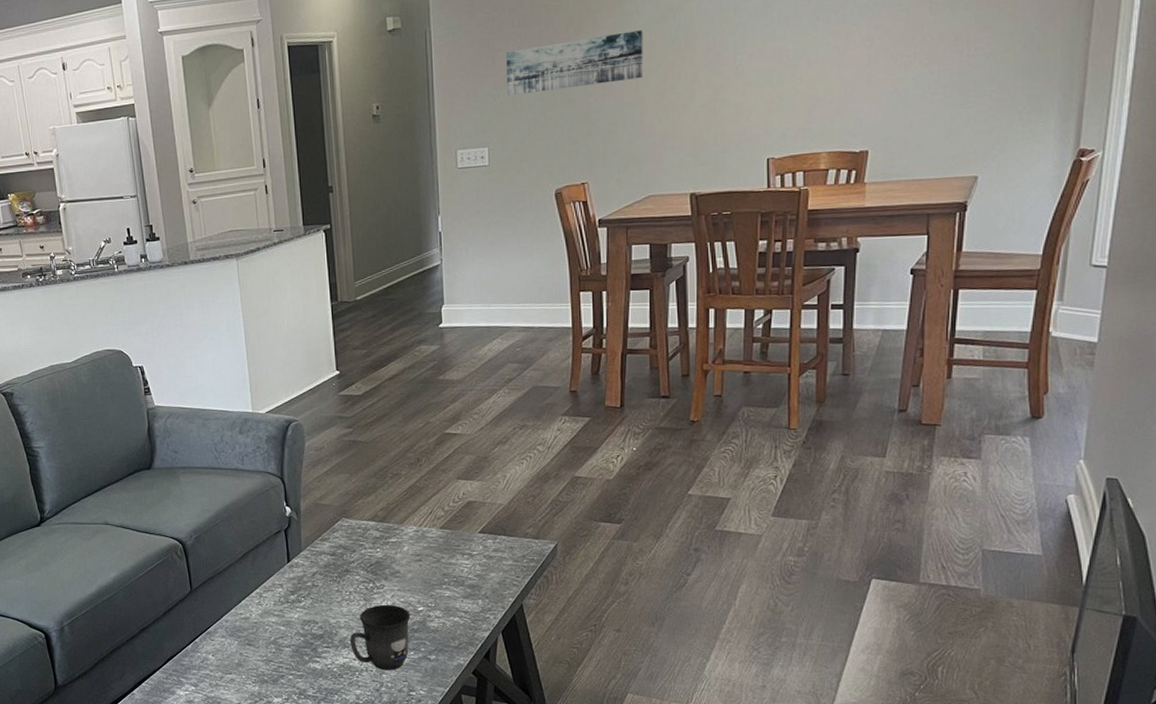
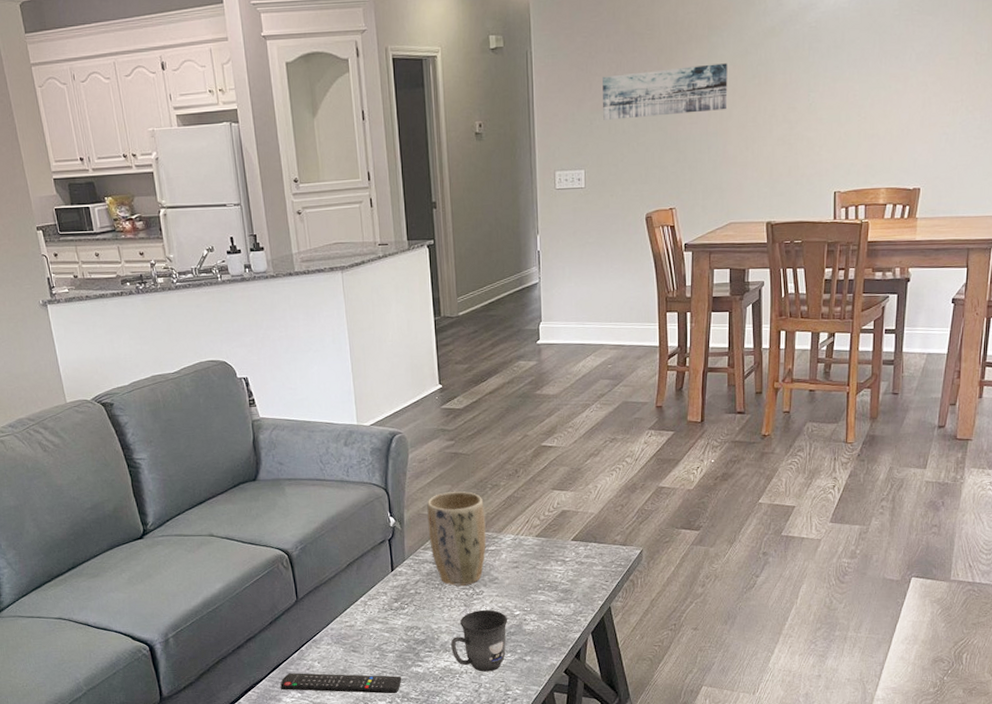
remote control: none [174,665,299,690] -> present [280,673,402,694]
plant pot: none [324,481,387,579] -> present [427,491,486,586]

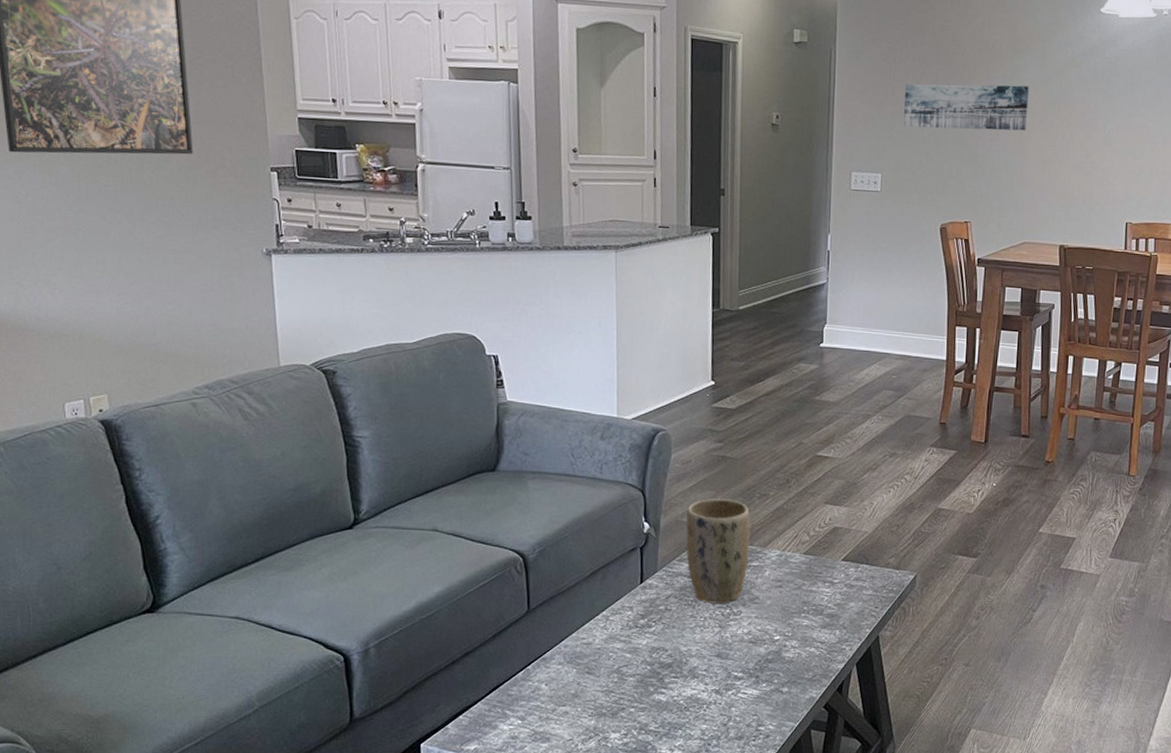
remote control: present [280,673,402,694] -> none [498,696,641,725]
mug: present [450,609,507,672] -> none [699,632,766,703]

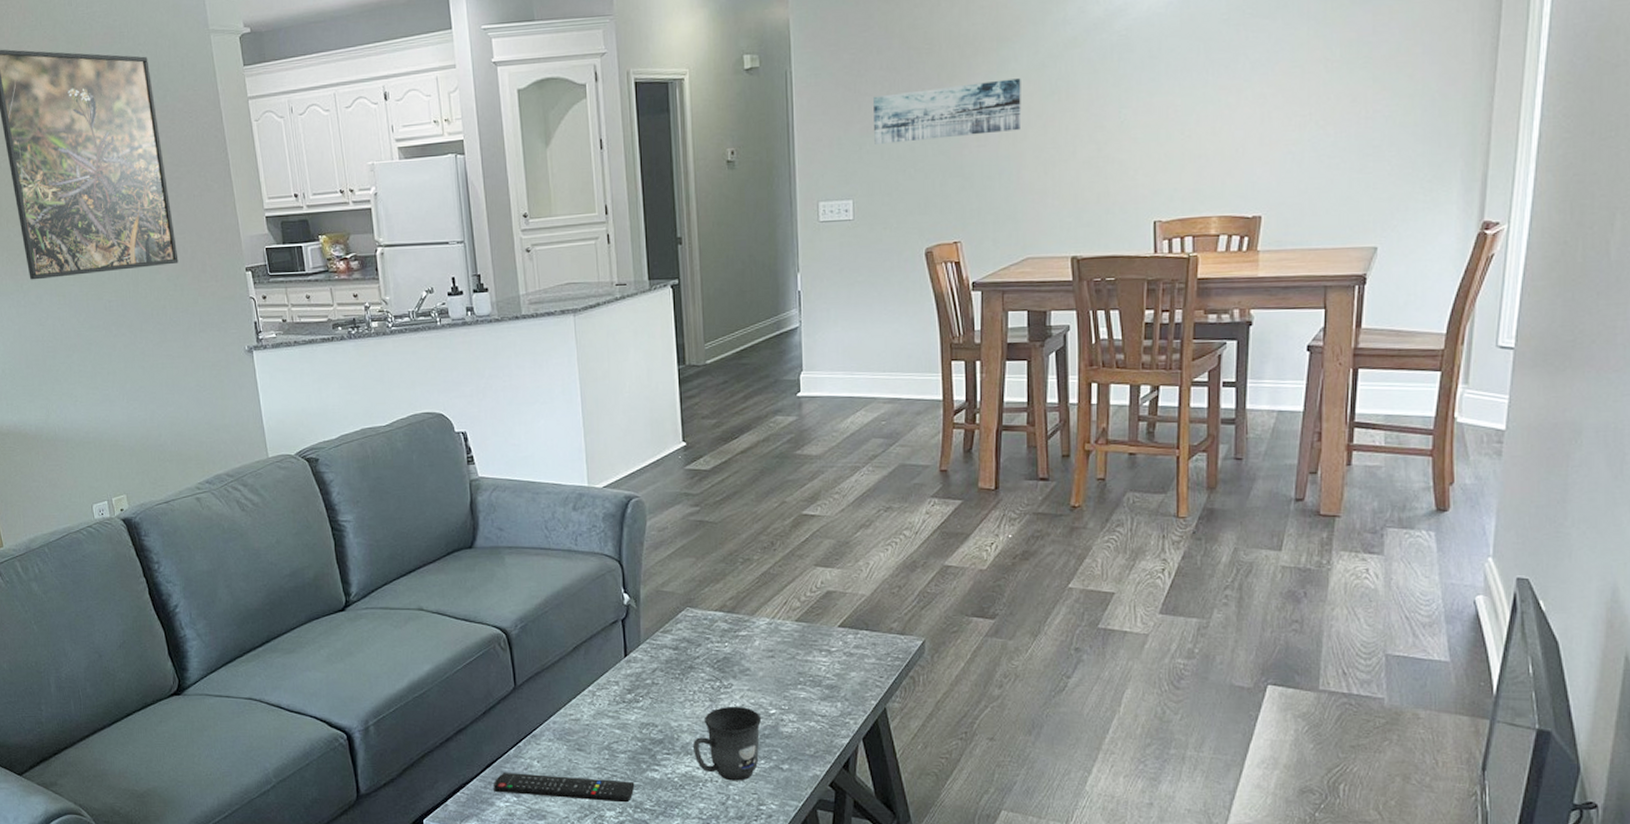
remote control: none [498,696,641,725] -> present [494,773,635,803]
plant pot: present [685,499,750,604] -> none [667,566,736,676]
mug: none [699,632,766,703] -> present [692,706,761,781]

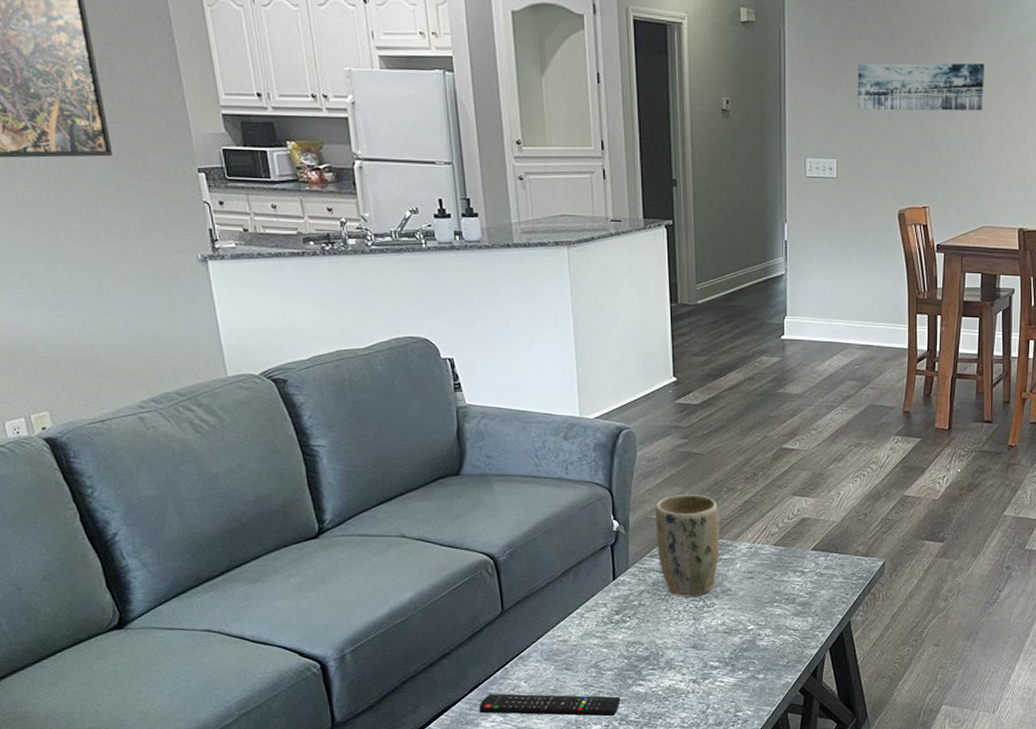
plant pot: none [667,566,736,676] -> present [655,495,720,597]
mug: present [692,706,761,781] -> none [676,623,740,692]

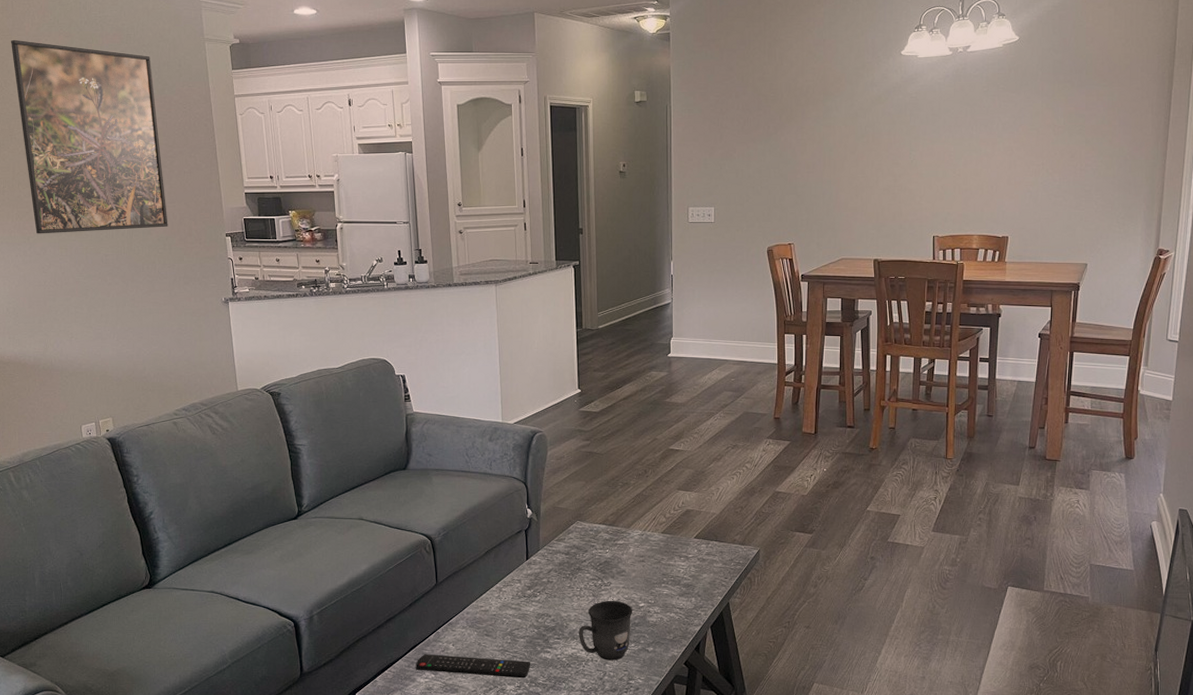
plant pot: present [655,495,720,597] -> none [562,488,616,576]
mug: none [676,623,740,692] -> present [578,600,632,661]
wall art: present [858,63,985,111] -> none [732,124,840,166]

